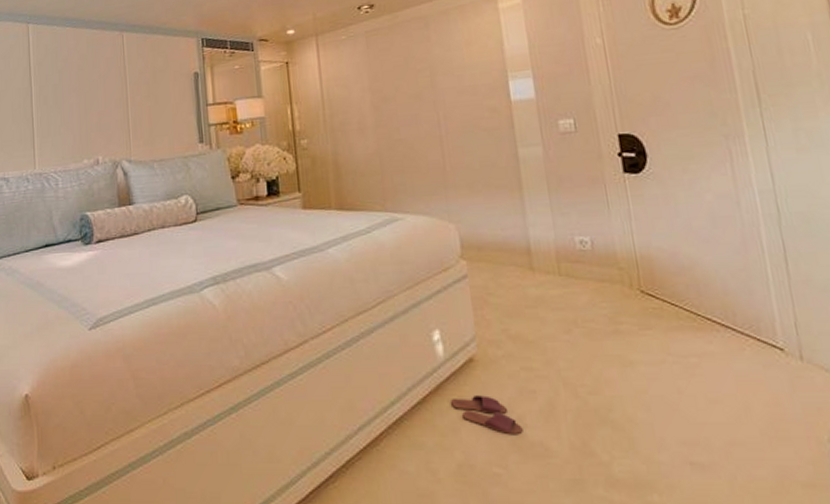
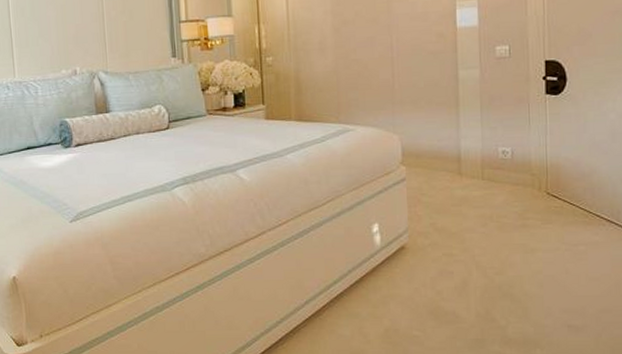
slippers: present [451,395,523,434] -> none [384,276,440,305]

